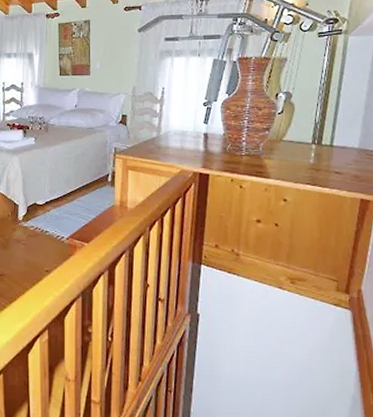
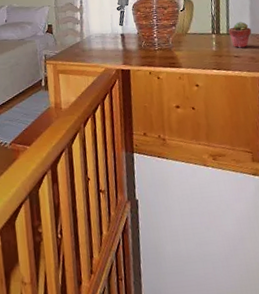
potted succulent: none [331,133,361,163] -> present [228,22,252,48]

